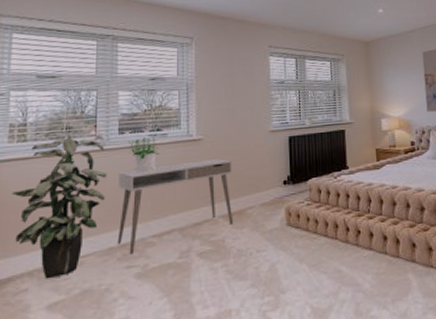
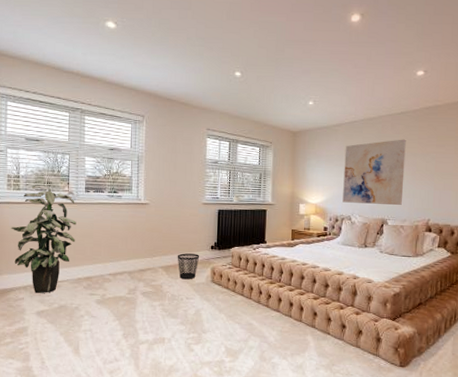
desk: present [117,158,234,255] -> none [84,220,171,286]
potted plant: present [128,137,160,173] -> none [92,197,116,225]
wastebasket: none [242,193,271,228] -> present [177,253,200,280]

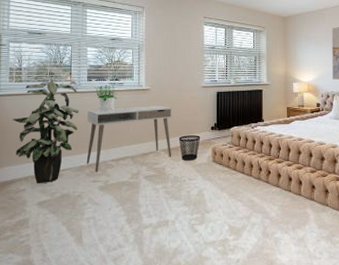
desk: none [84,220,171,286] -> present [86,105,172,173]
potted plant: none [92,197,116,225] -> present [94,85,118,112]

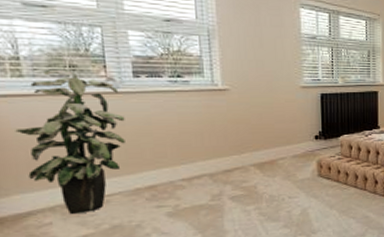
desk: present [86,105,172,173] -> none [138,109,265,196]
potted plant: present [94,85,118,112] -> none [145,83,182,118]
wastebasket: present [178,135,201,161] -> none [273,146,302,177]

